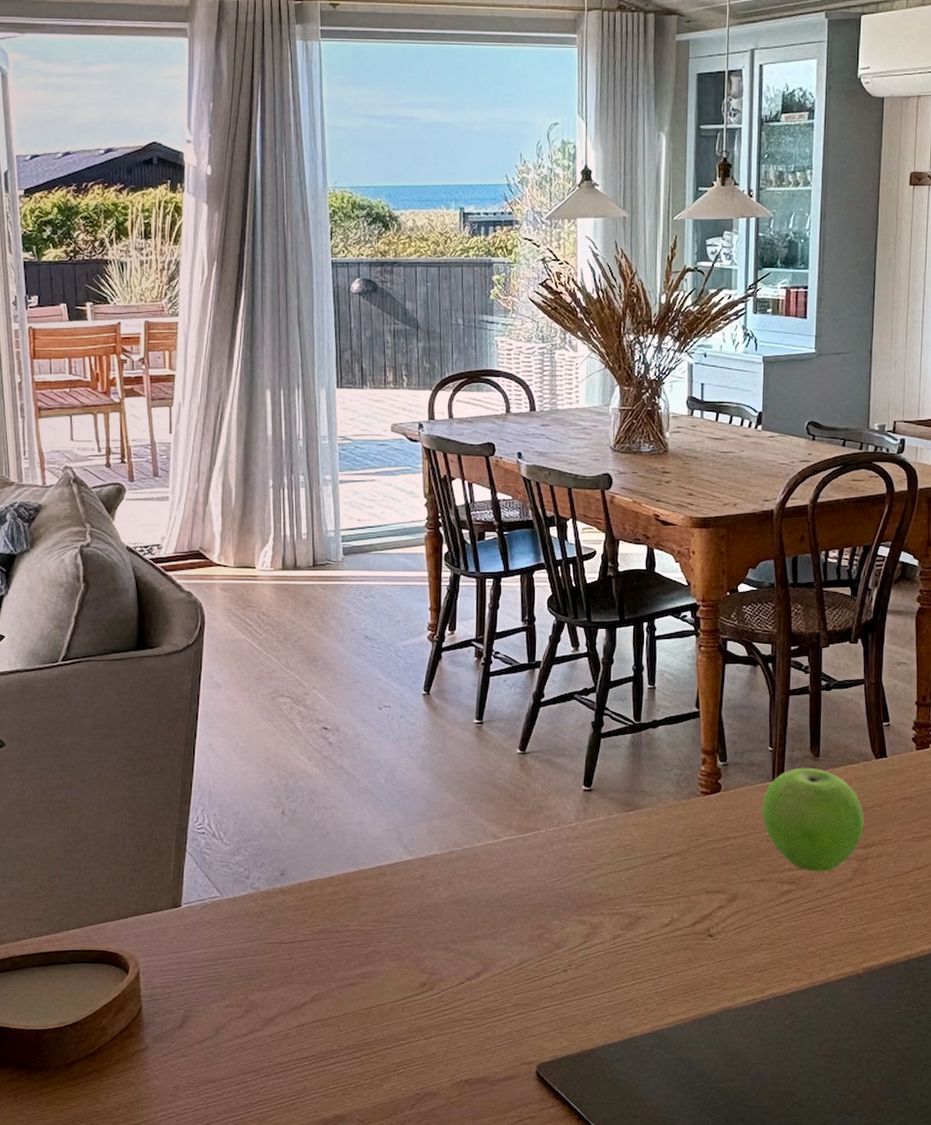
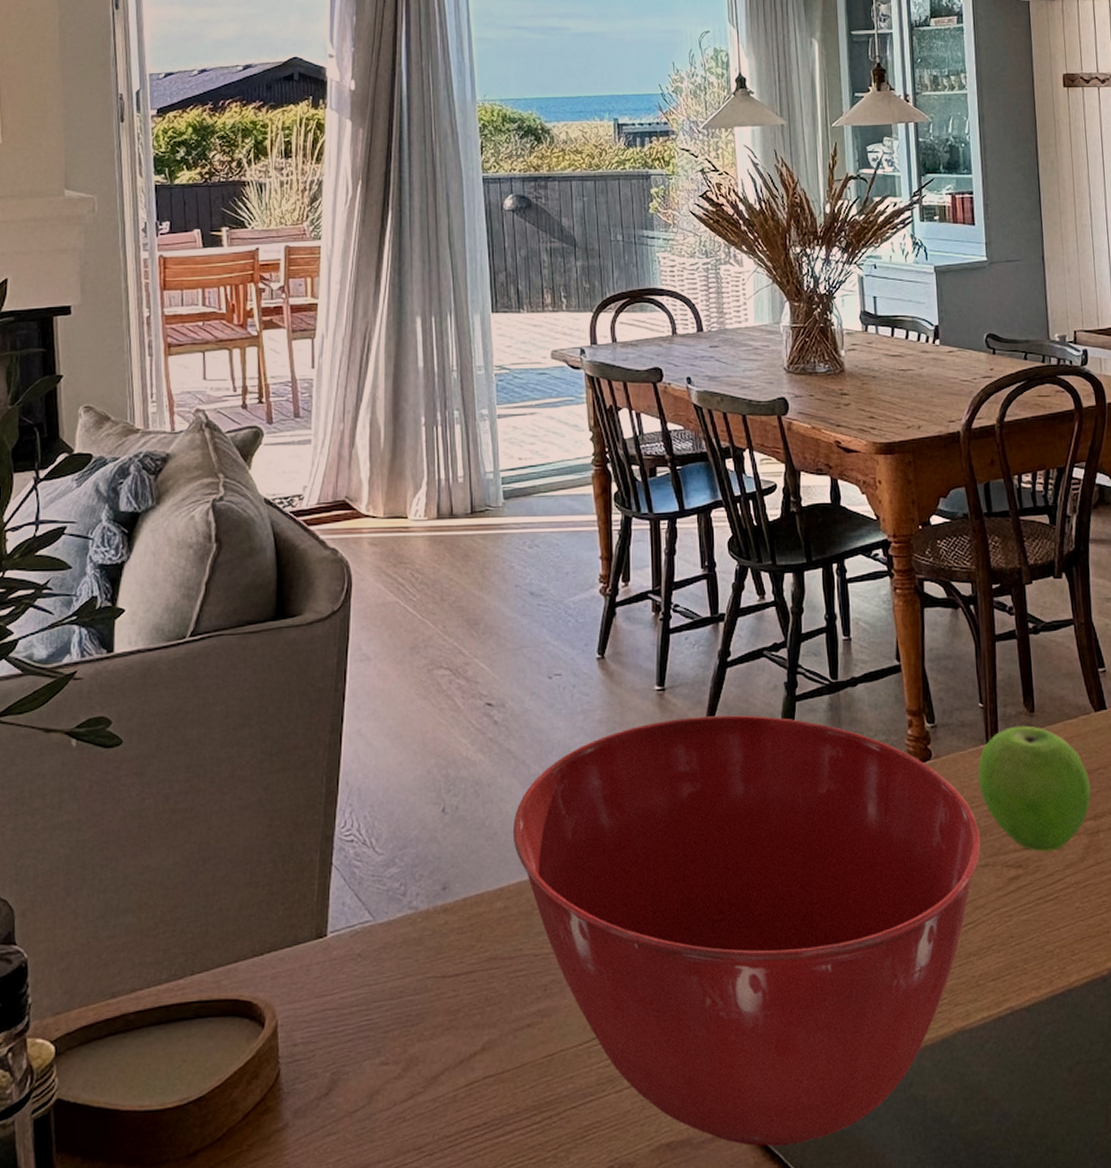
mixing bowl: none [342,747,759,1088] -> present [512,715,981,1147]

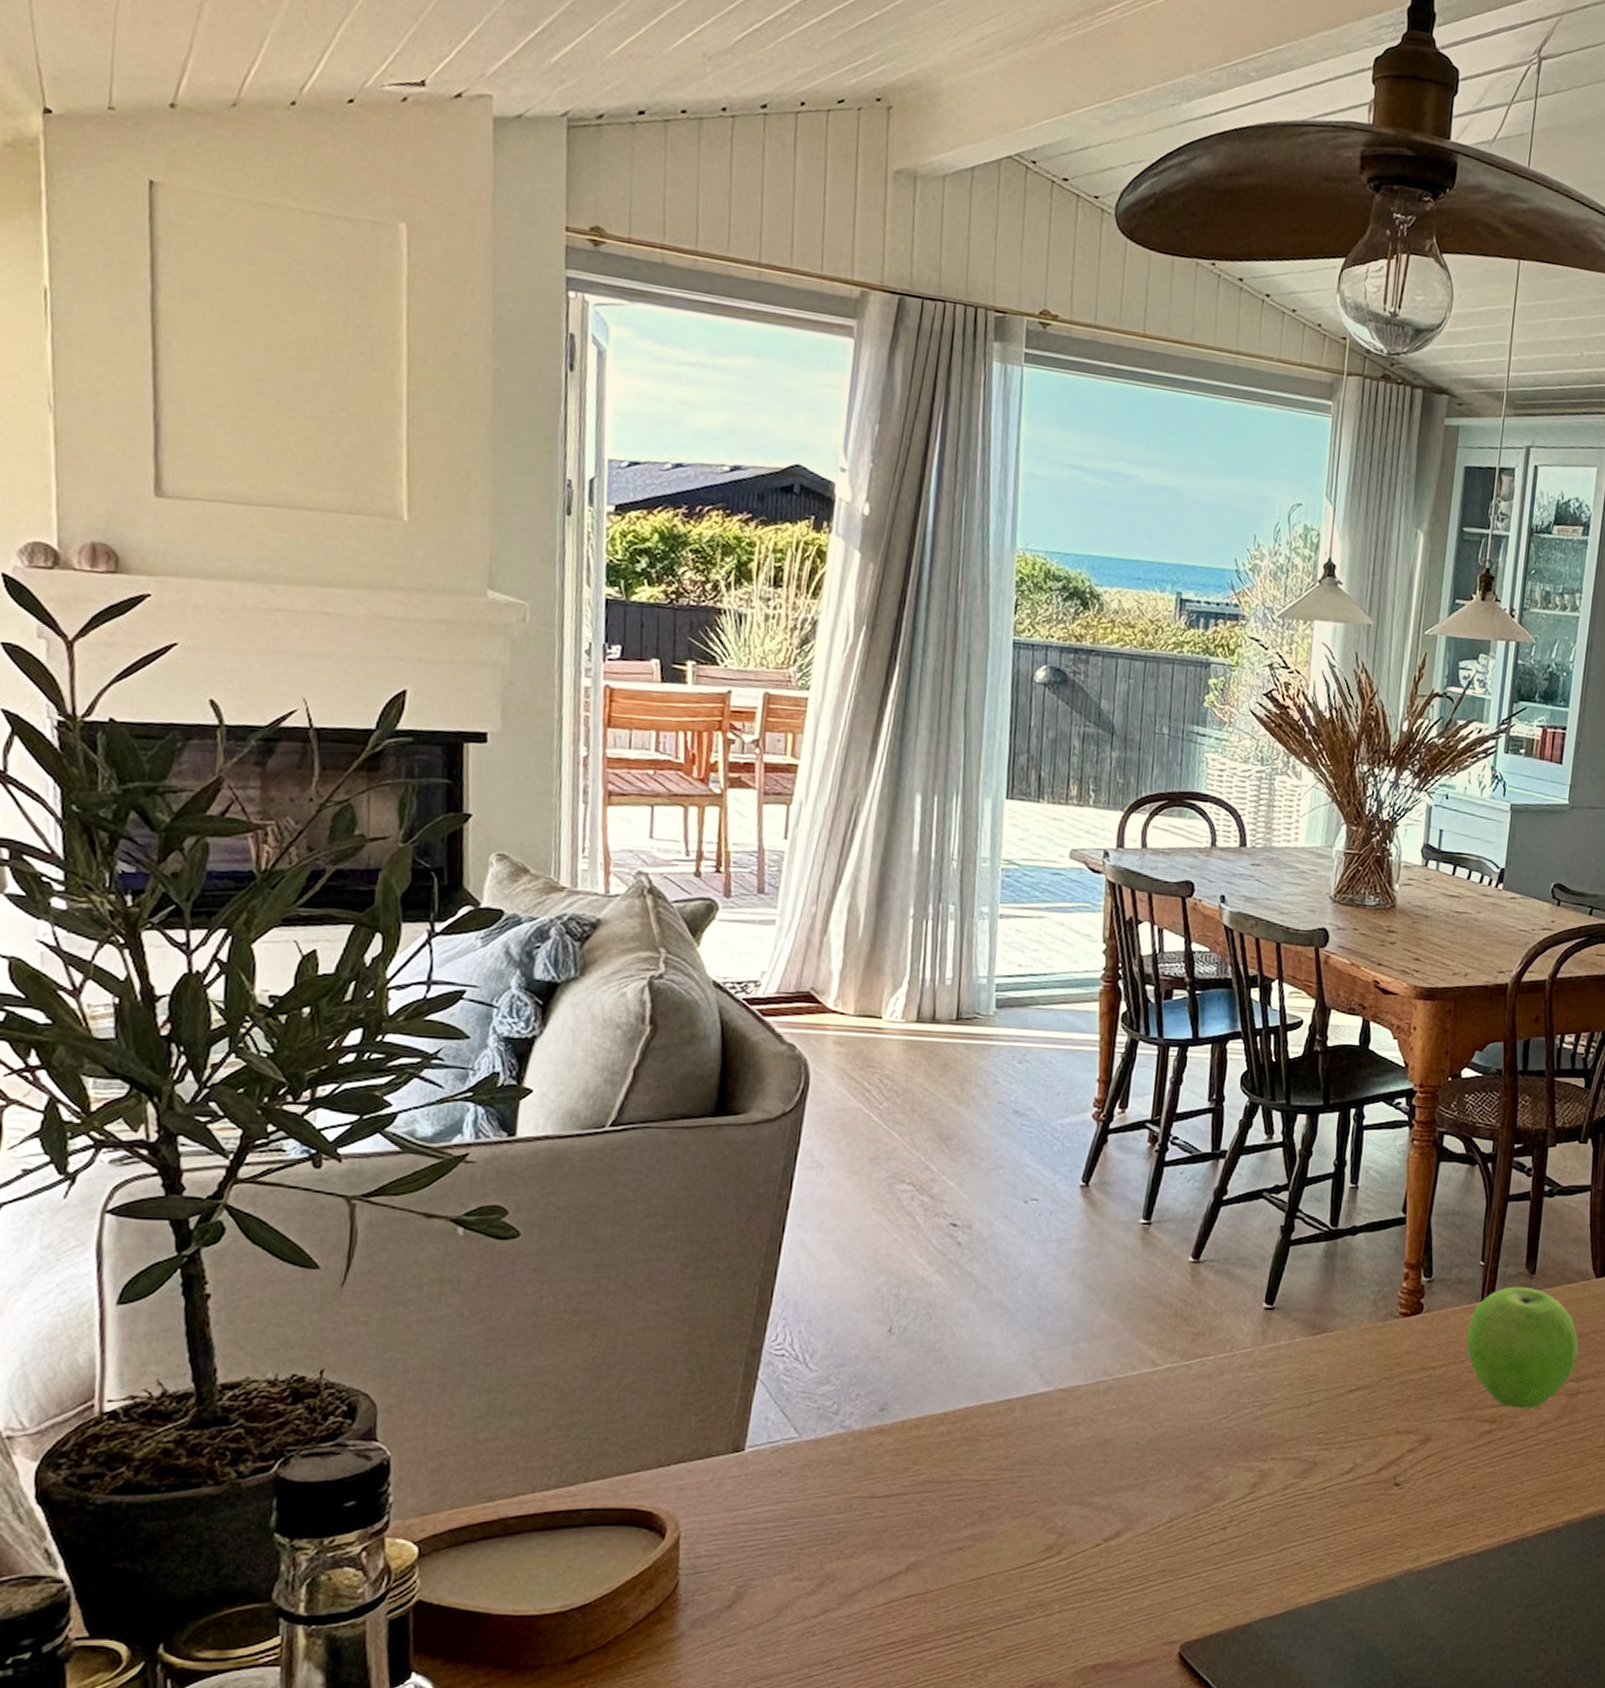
mixing bowl: present [512,715,981,1147] -> none [964,1253,1460,1672]

